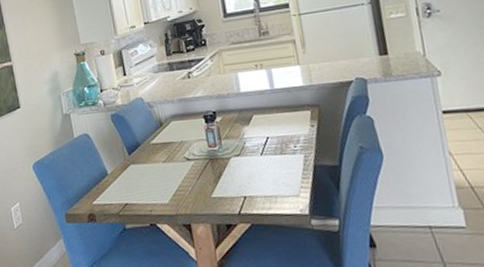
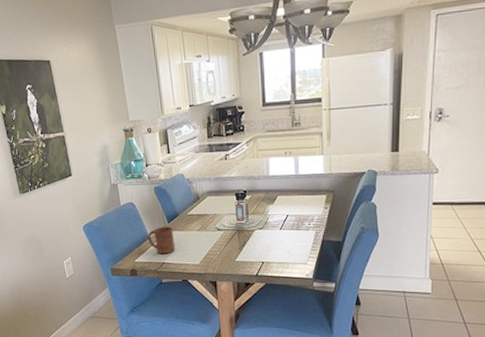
cup: none [106,159,139,194] -> present [148,226,176,255]

